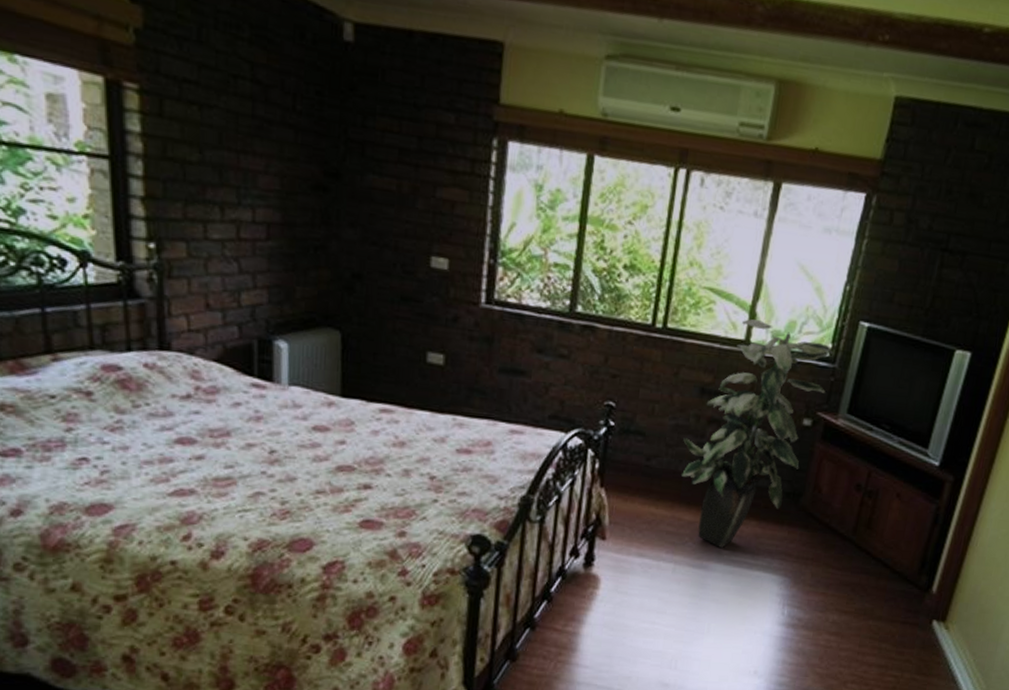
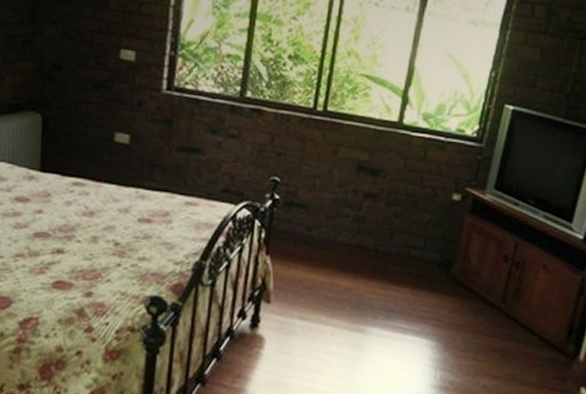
indoor plant: present [682,319,833,549] -> none [340,103,480,314]

